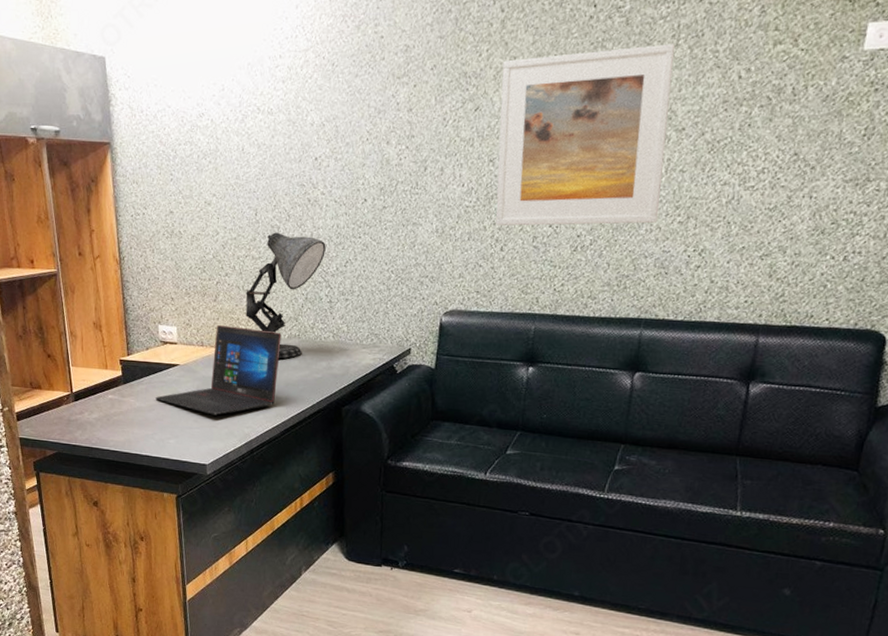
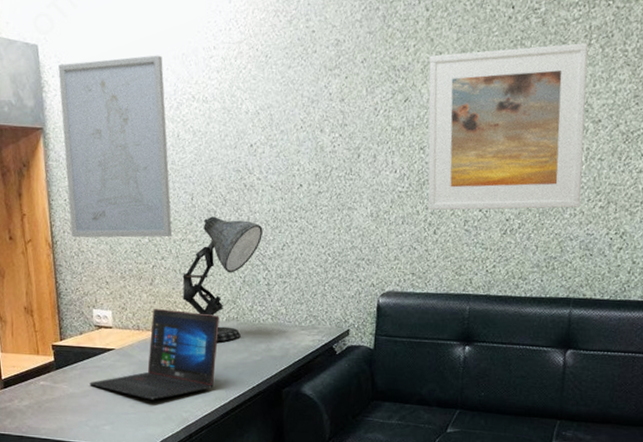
wall art: none [125,65,236,254] -> present [58,55,173,238]

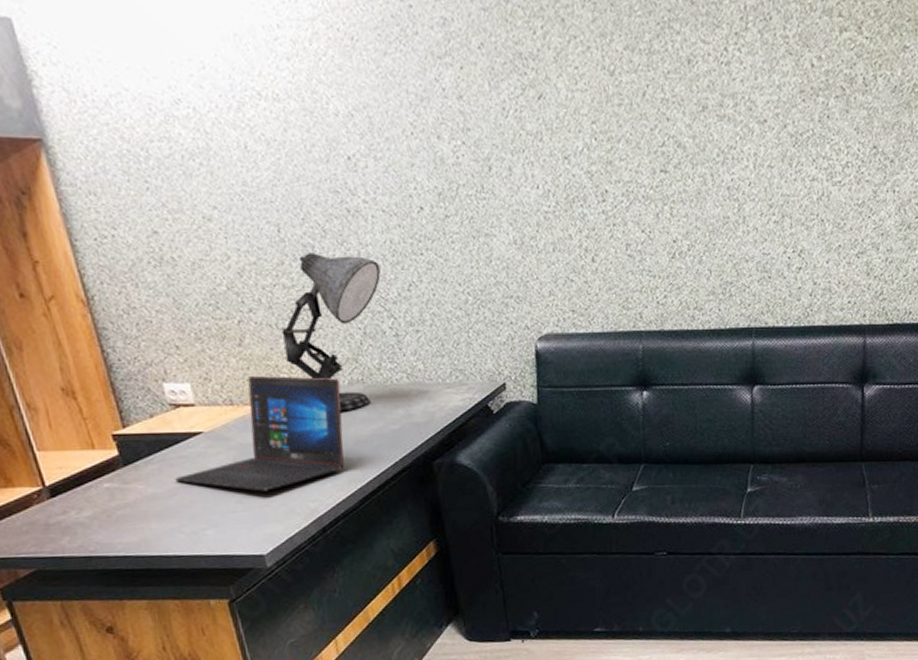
wall art: present [58,55,173,238] -> none [50,35,259,290]
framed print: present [427,43,588,211] -> none [562,26,753,234]

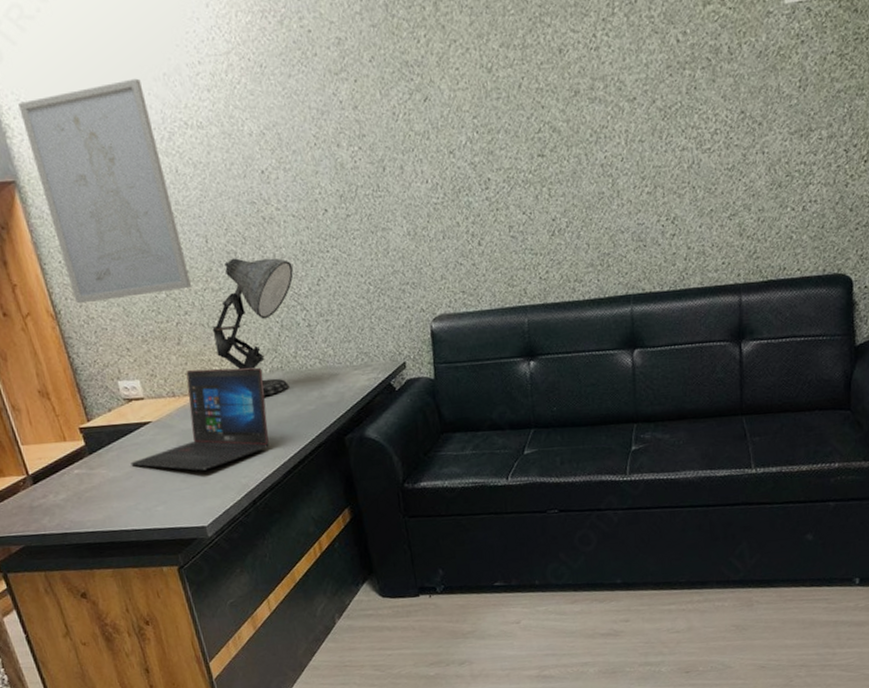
wall art: none [50,35,259,290] -> present [18,78,192,304]

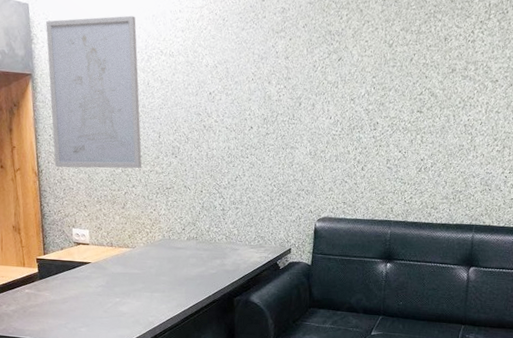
laptop: present [131,367,269,471] -> none [69,229,182,306]
desk lamp: present [212,258,294,397] -> none [150,152,219,258]

